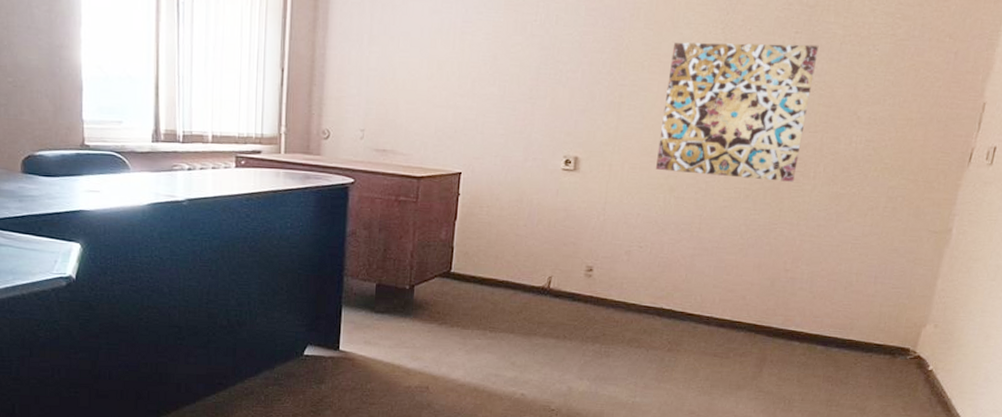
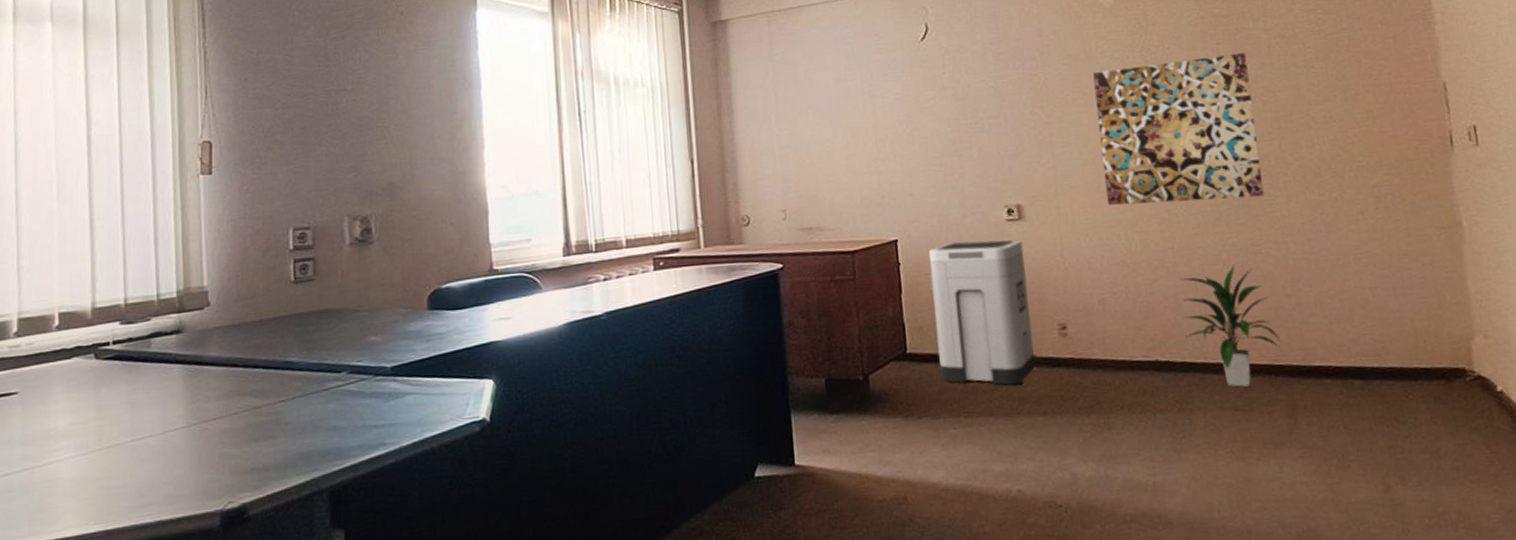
trash can: none [476,182,572,311] -> present [929,240,1036,386]
indoor plant: none [691,237,770,339] -> present [1180,264,1280,387]

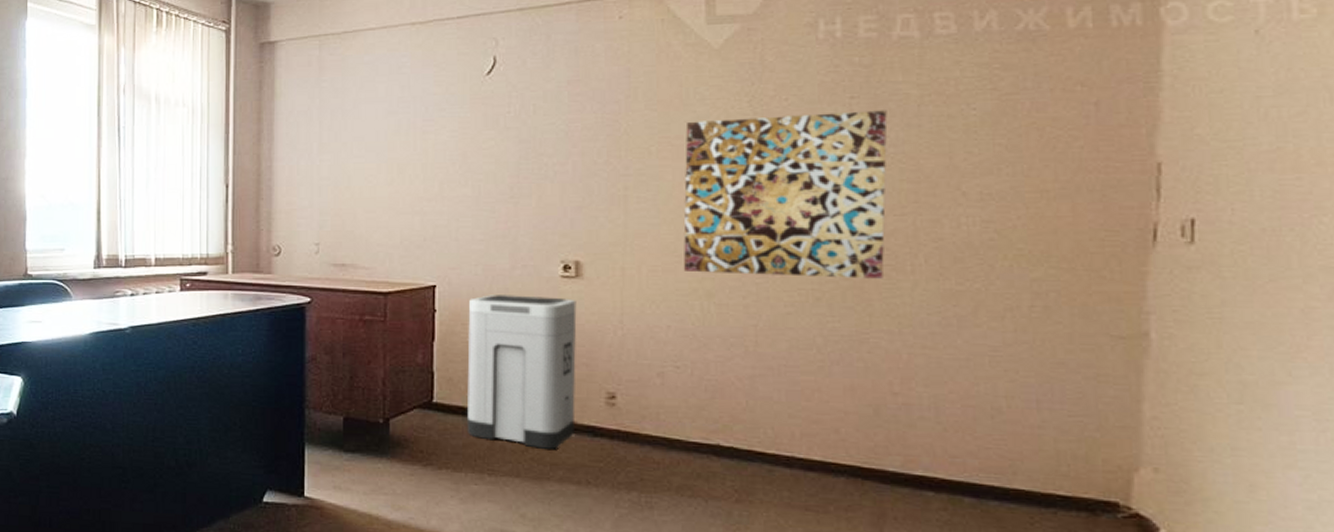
indoor plant: present [1180,264,1280,387] -> none [757,351,876,487]

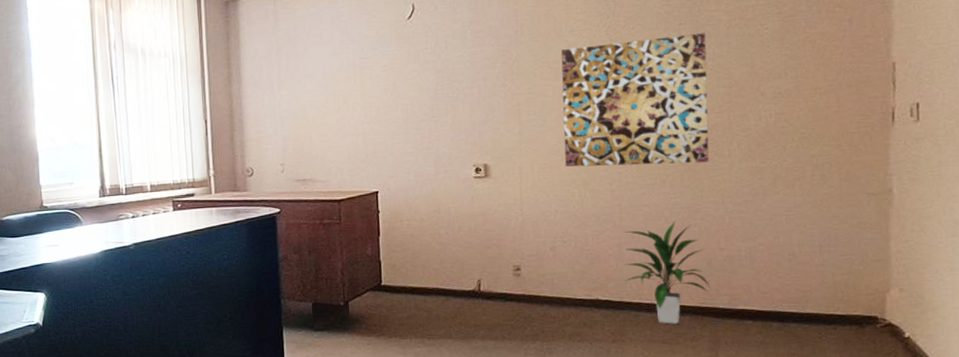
trash can: present [466,295,577,449] -> none [404,194,491,315]
indoor plant: none [757,351,876,487] -> present [624,221,710,324]

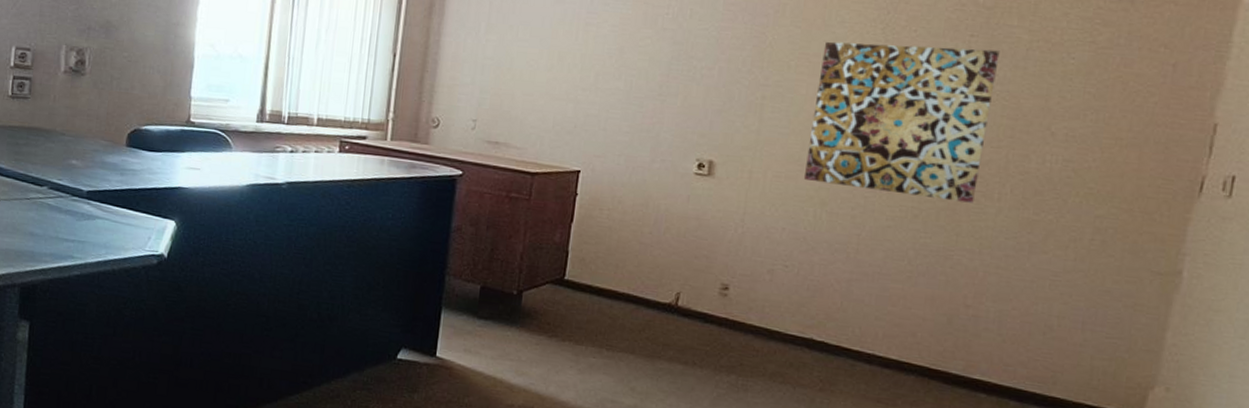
indoor plant: present [624,221,710,324] -> none [847,264,945,383]

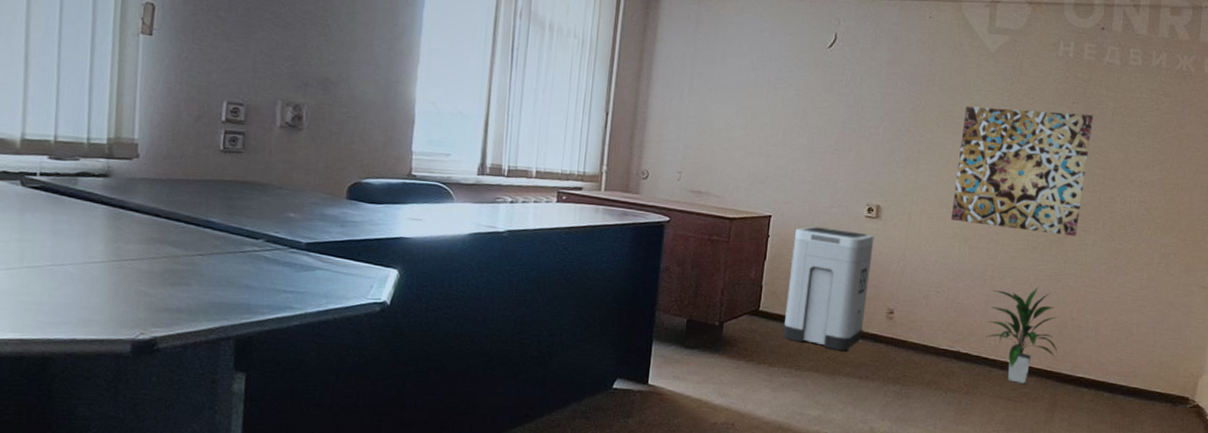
trash can: none [592,184,706,331] -> present [782,226,874,351]
indoor plant: none [847,264,945,383] -> present [985,286,1058,384]

